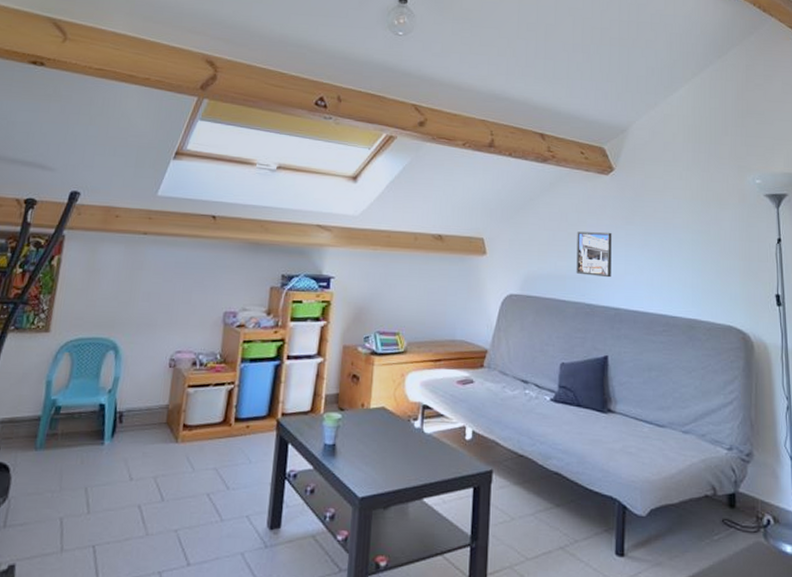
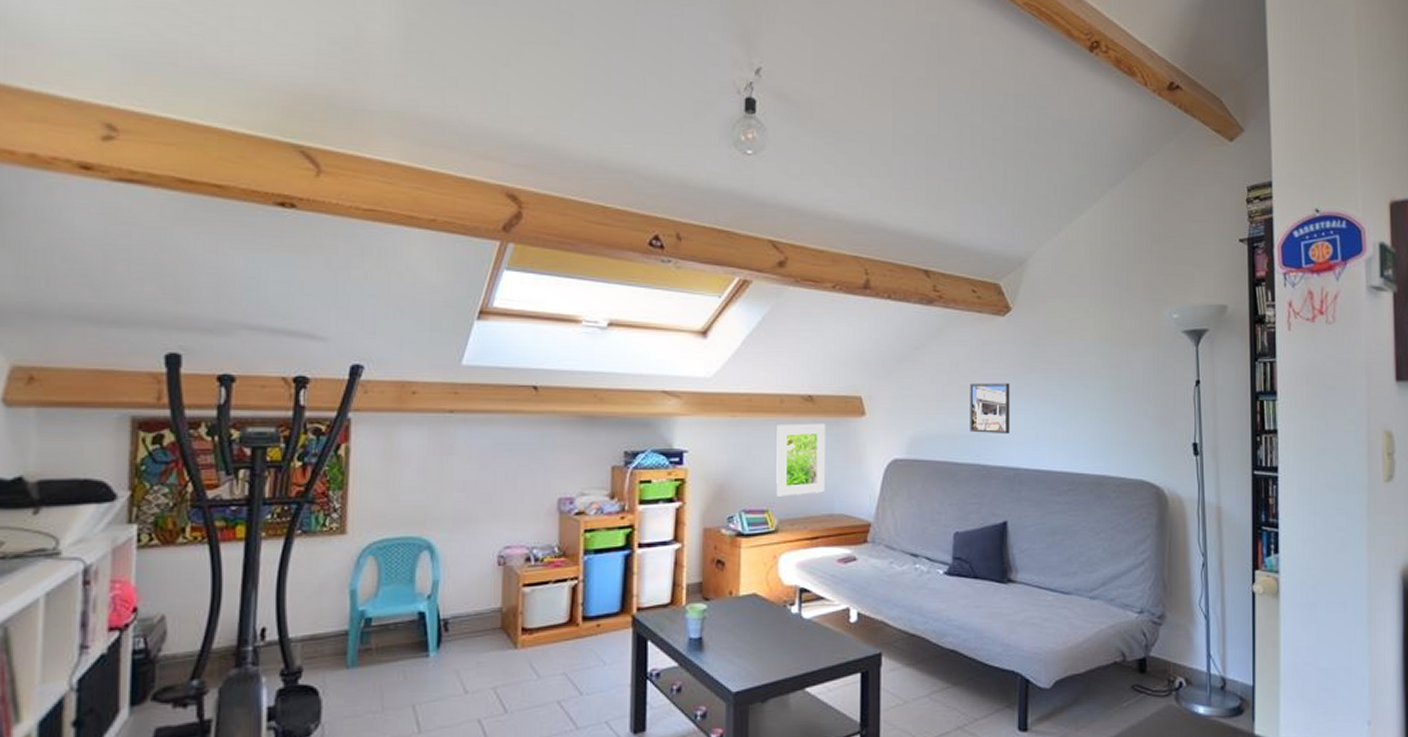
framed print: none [407,259,451,322] -> present [776,423,825,497]

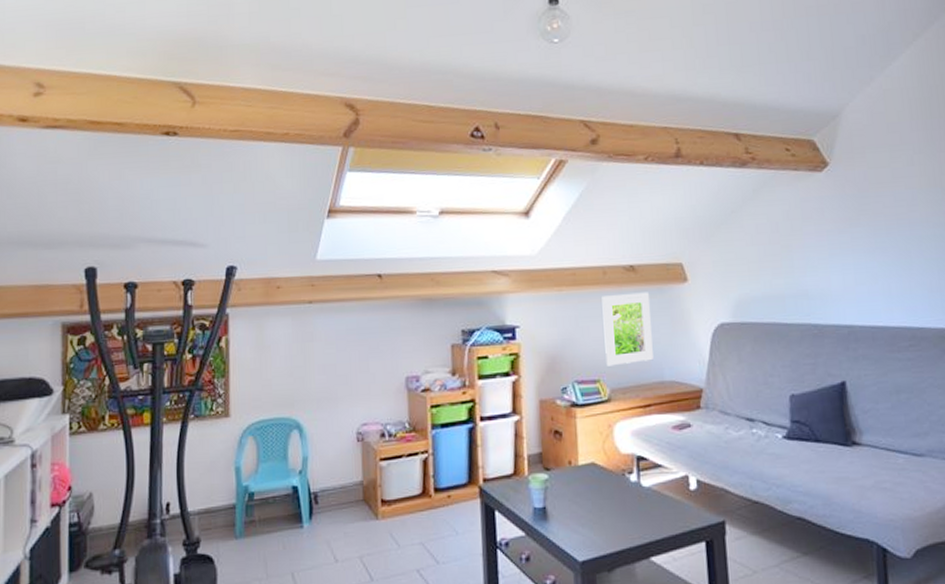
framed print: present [970,382,1010,435] -> none [792,238,839,292]

